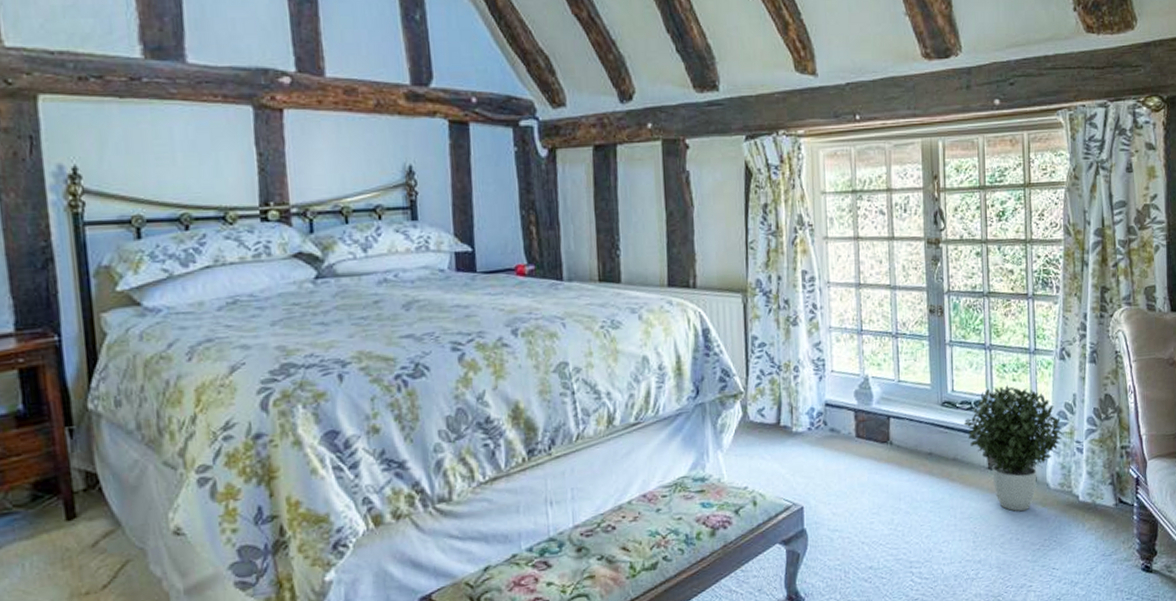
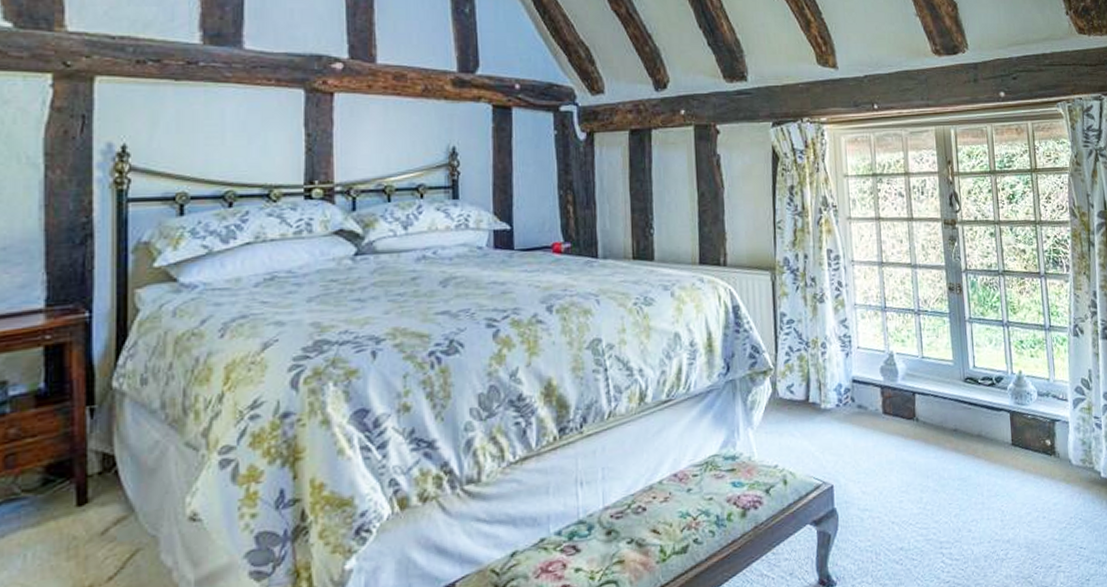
potted plant: present [963,385,1063,512] -> none [986,361,1082,489]

